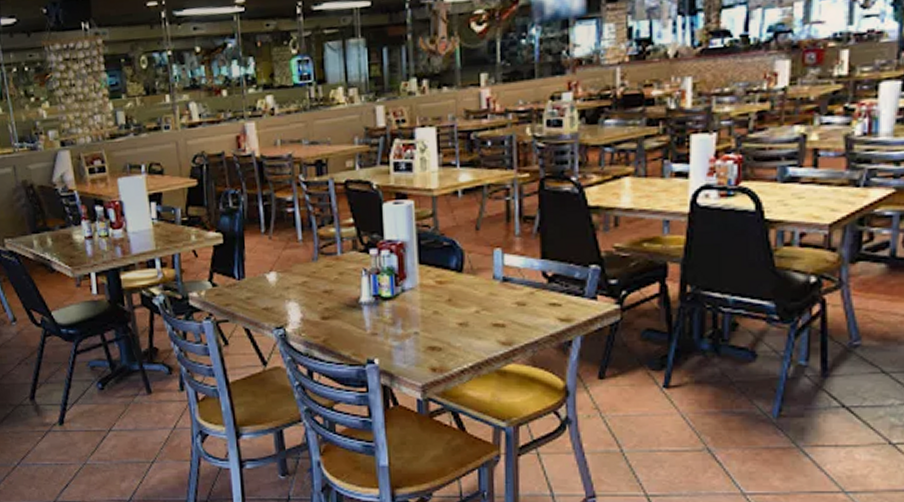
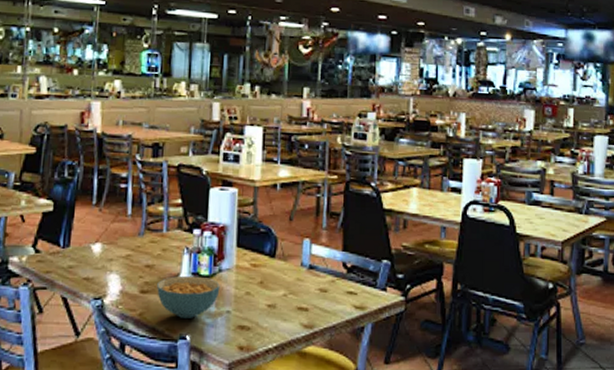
cereal bowl: none [338,298,405,342] -> present [157,275,220,318]

